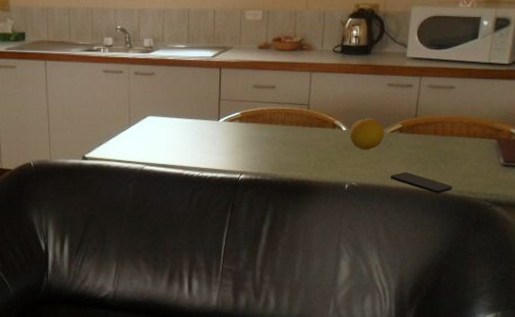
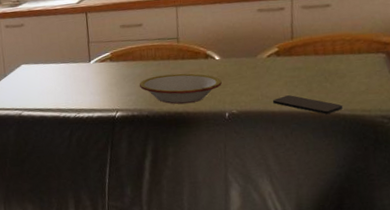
bowl: none [265,141,345,172] -> present [139,73,222,104]
fruit: present [349,117,384,150] -> none [223,45,261,77]

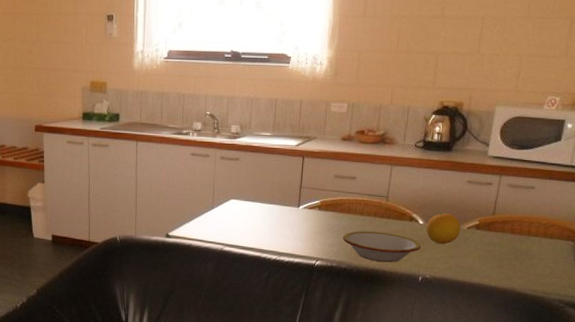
fruit: none [223,45,261,77] -> present [426,212,461,245]
smartphone: present [272,95,344,114] -> none [464,268,527,291]

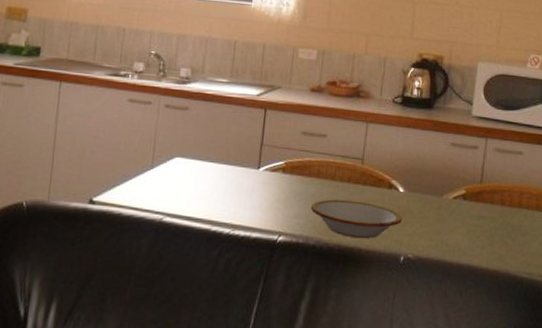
fruit: present [426,212,461,245] -> none [407,178,446,217]

